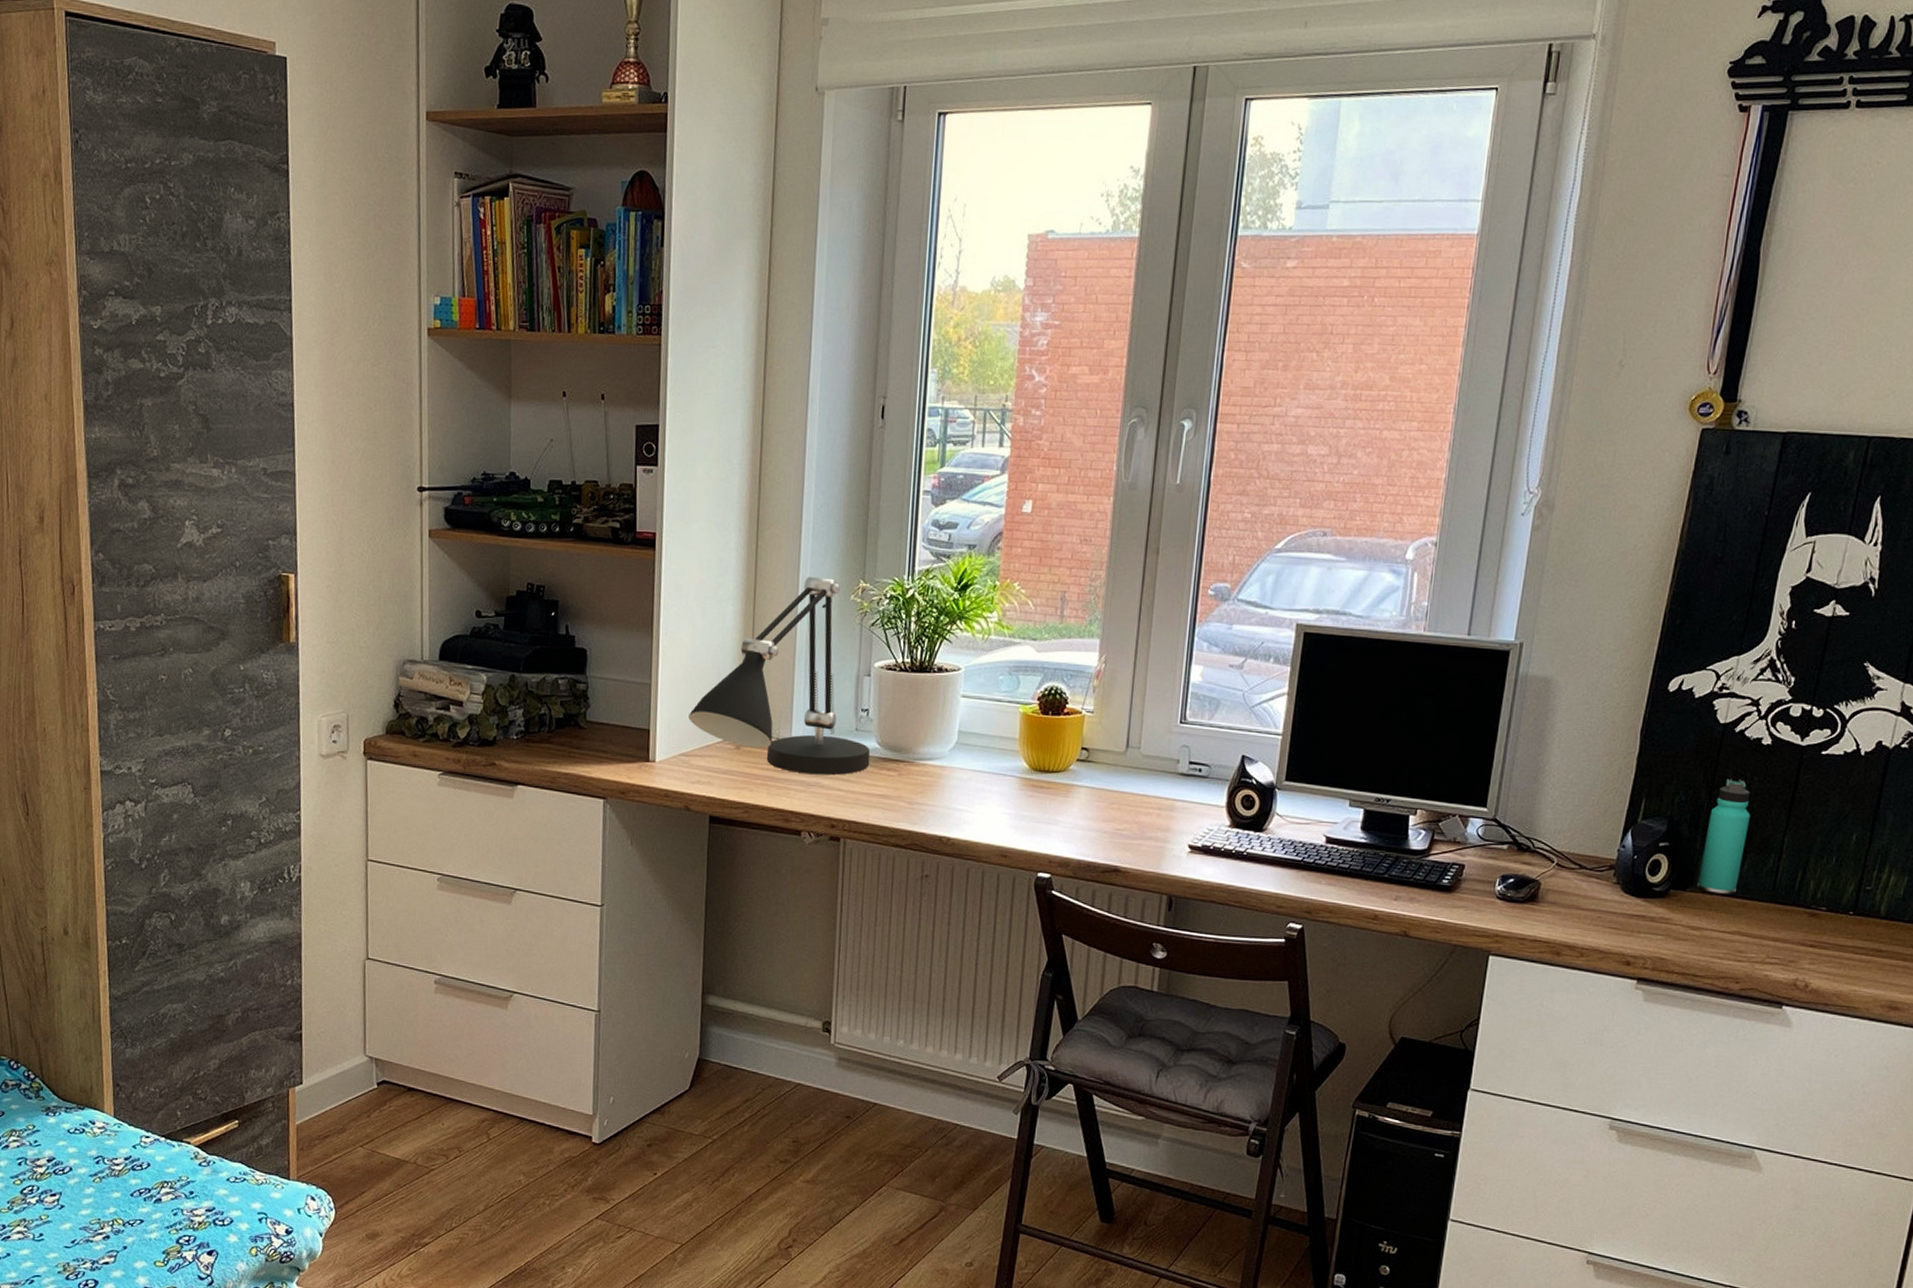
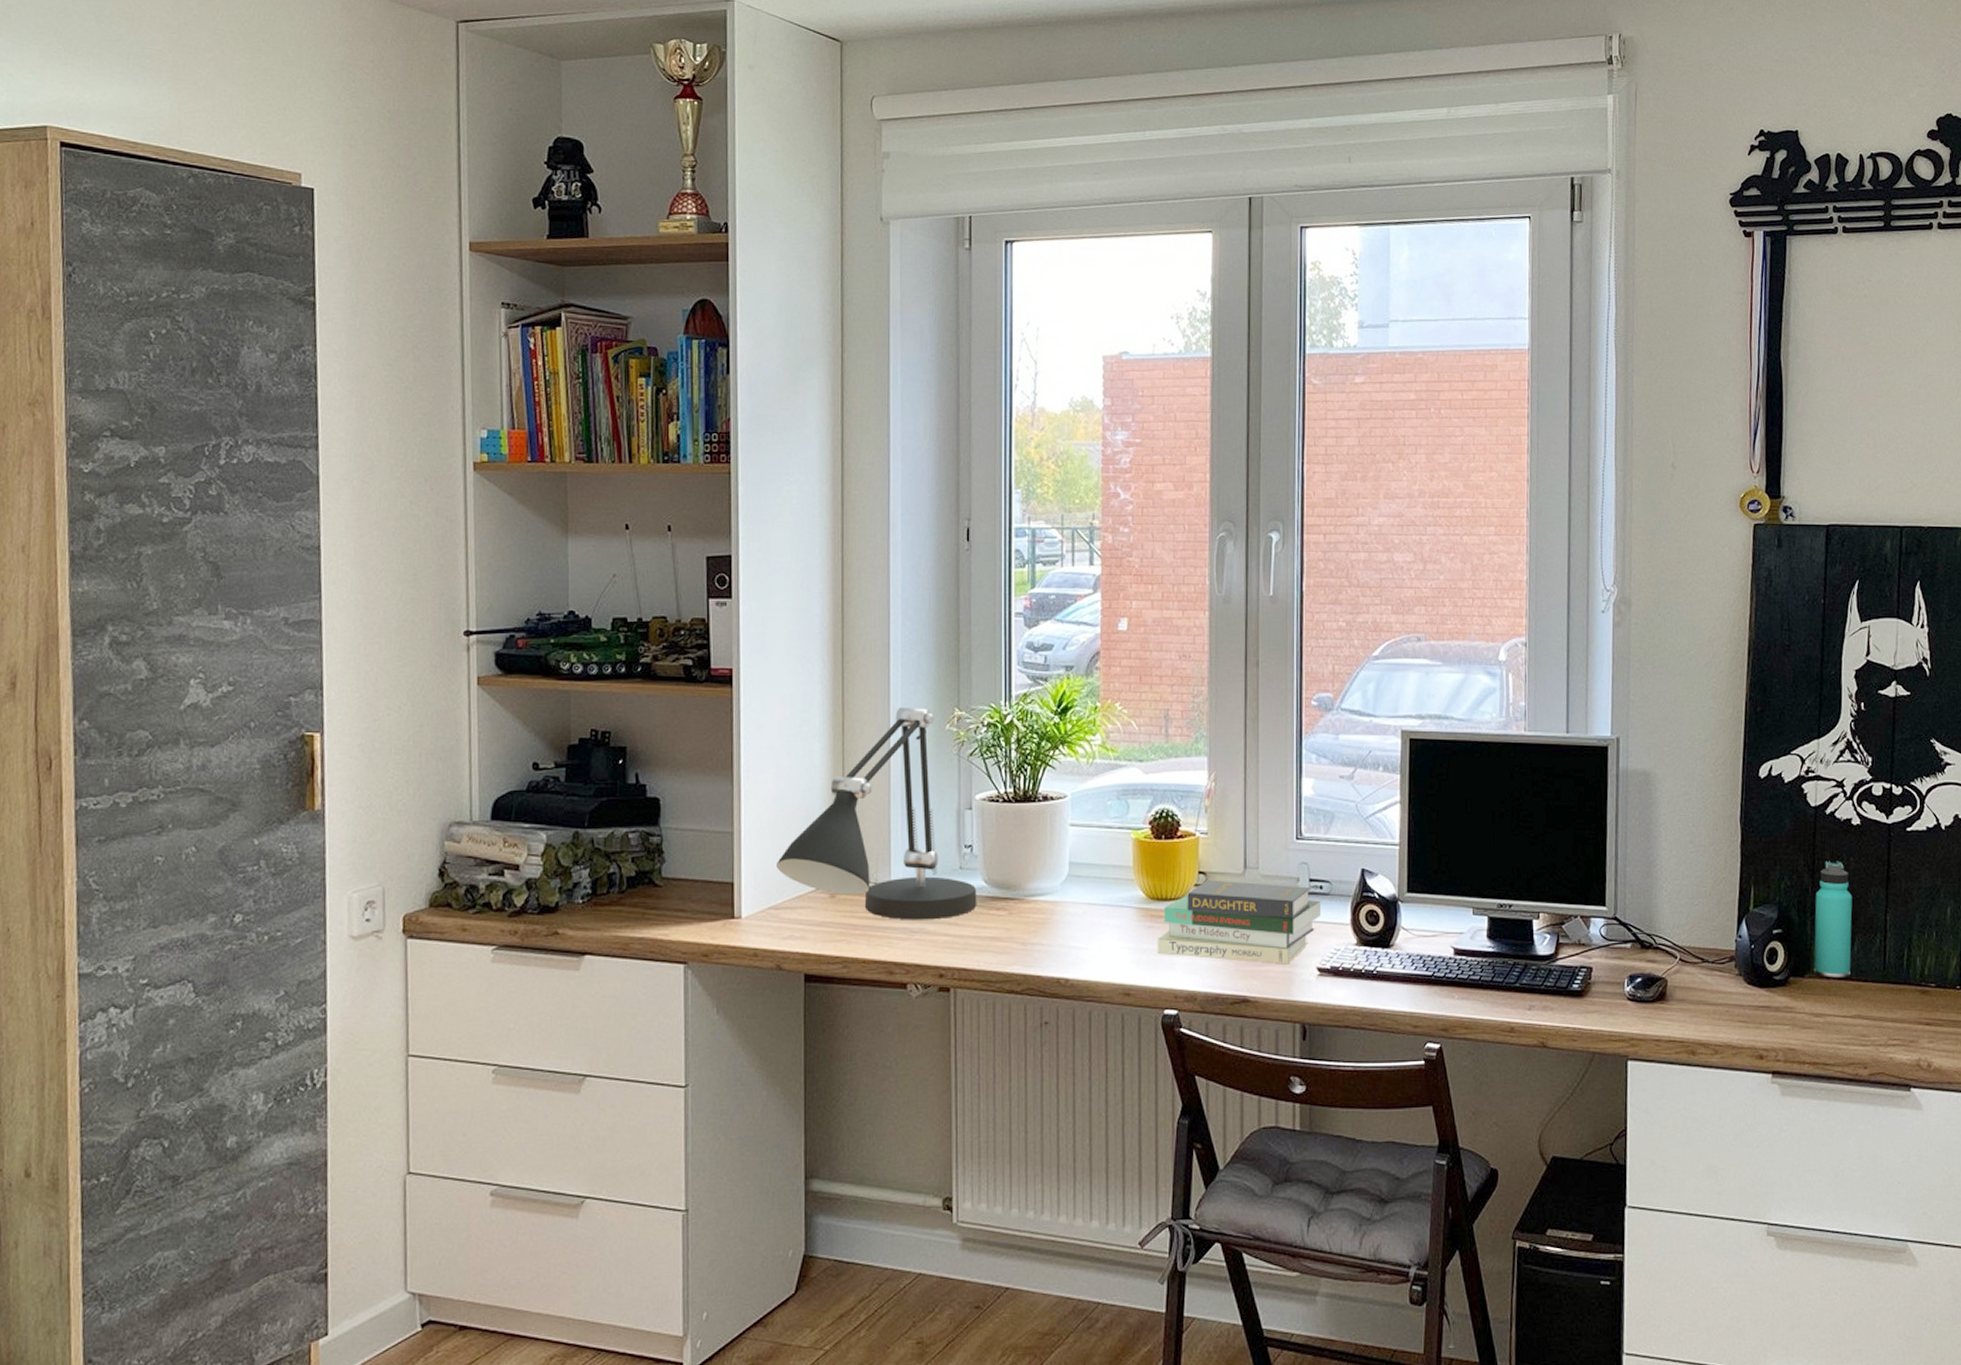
books: none [1035,756,1199,840] -> present [1157,880,1322,965]

